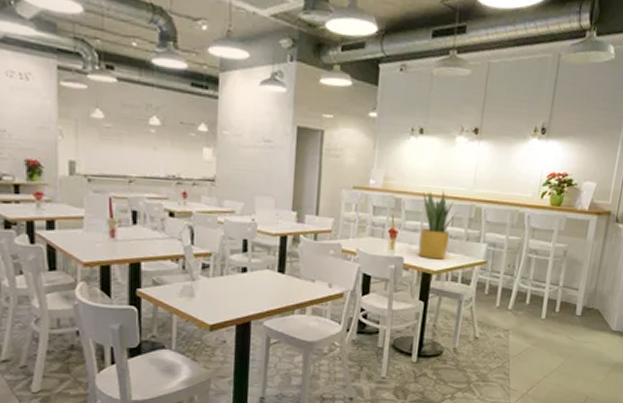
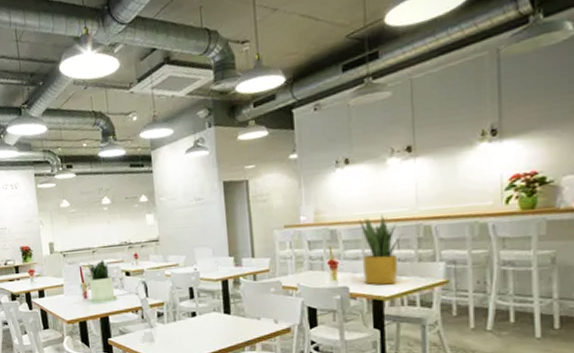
planter: none [116,193,156,247] -> present [87,260,118,304]

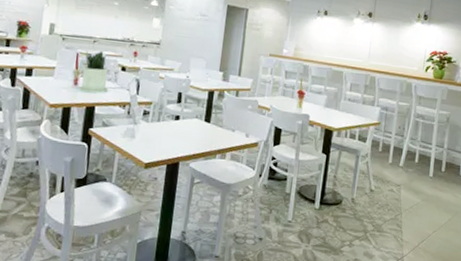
planter: present [359,214,404,286] -> none [322,60,356,119]

